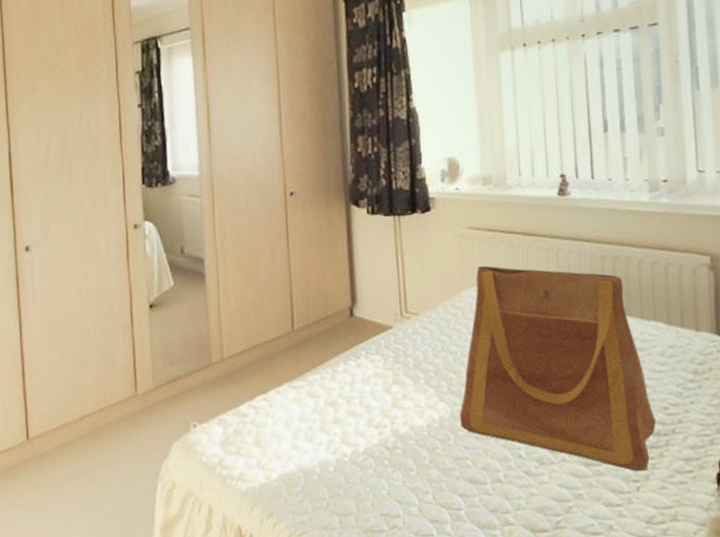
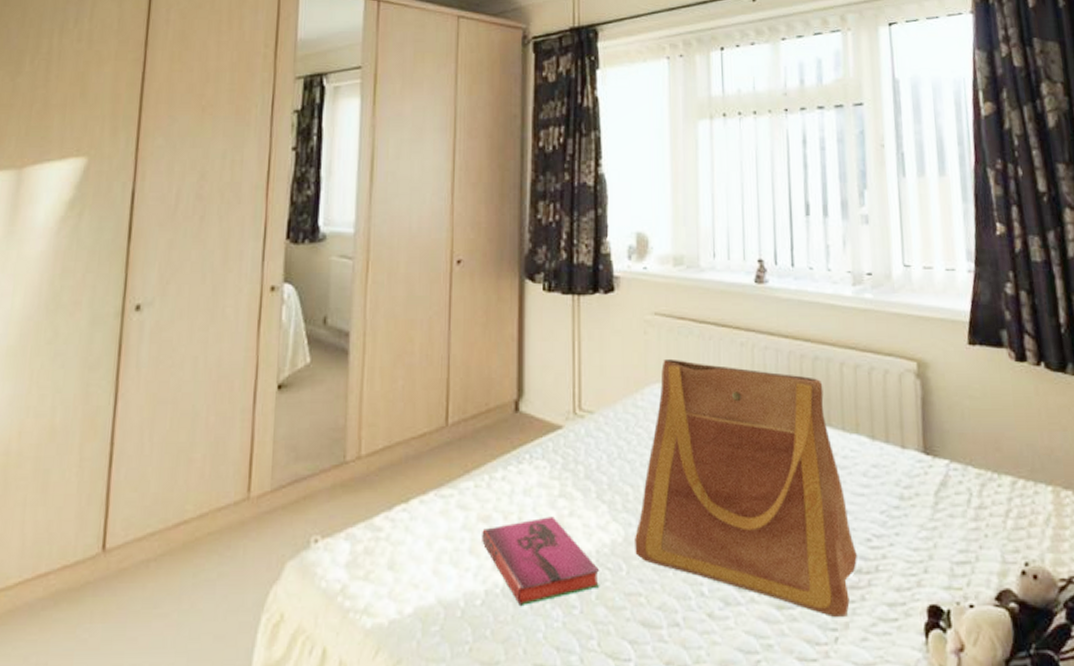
hardback book: none [330,400,433,471] -> present [482,516,600,607]

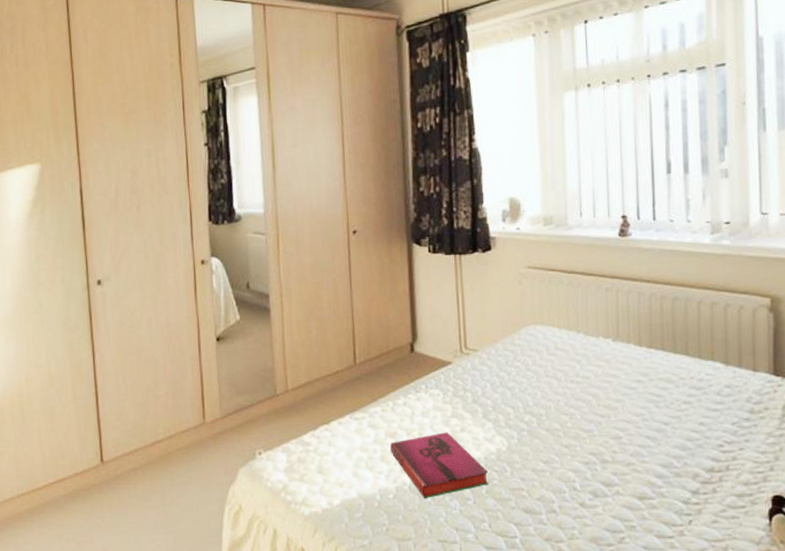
tote bag: present [635,358,857,618] -> none [516,304,710,506]

